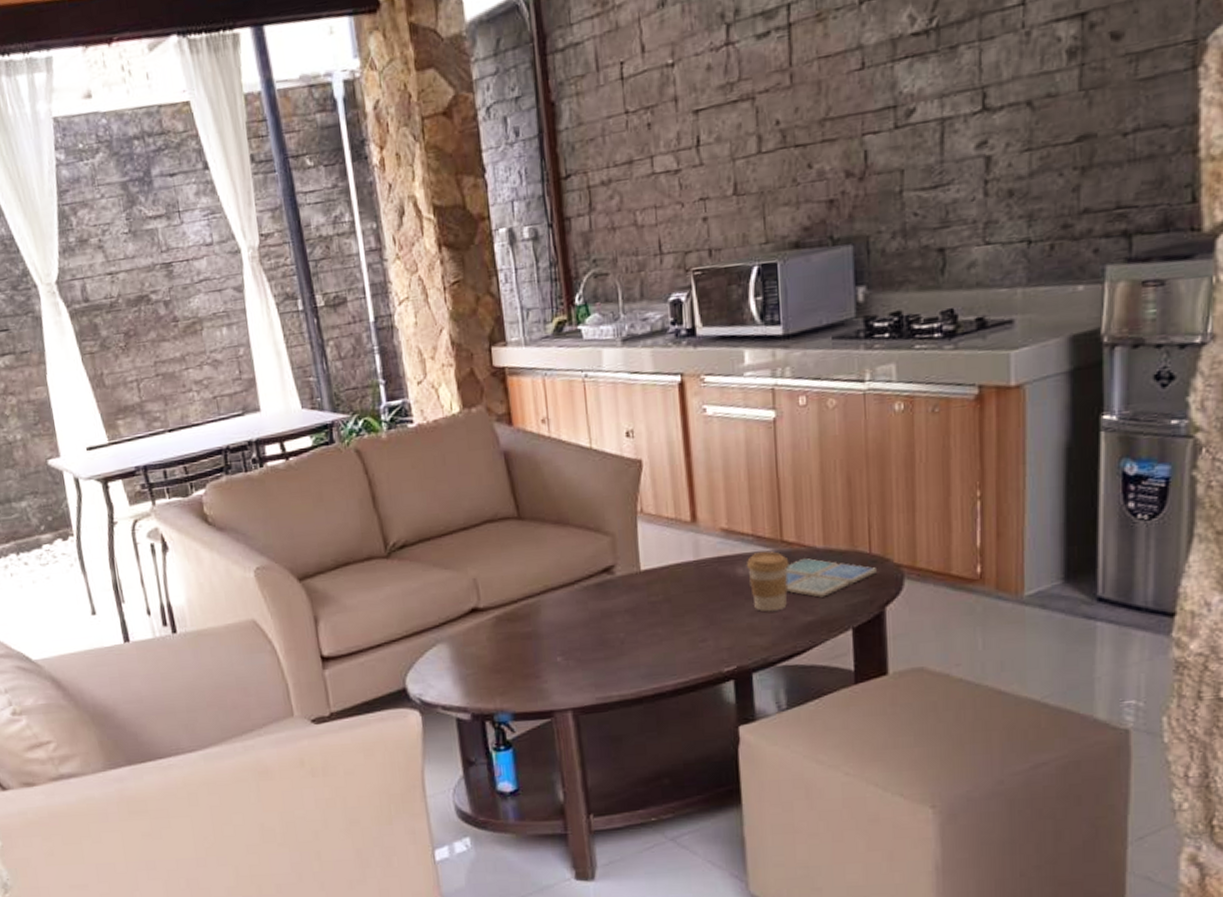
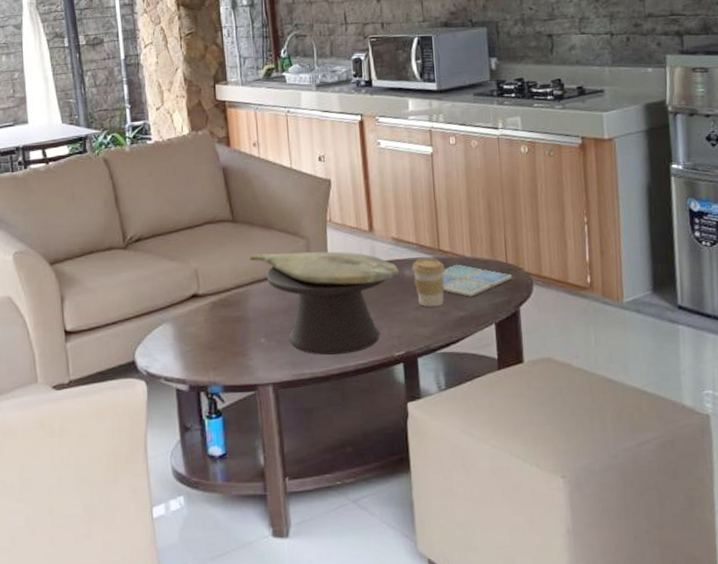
decorative bowl: none [540,549,729,674] -> present [249,251,399,355]

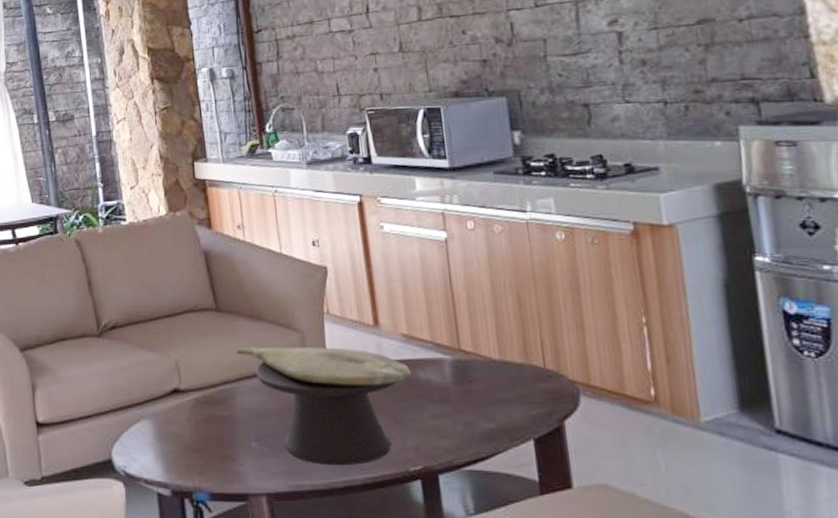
coffee cup: present [412,257,445,307] -> none [427,358,468,416]
drink coaster: present [415,265,513,297] -> none [431,368,554,406]

